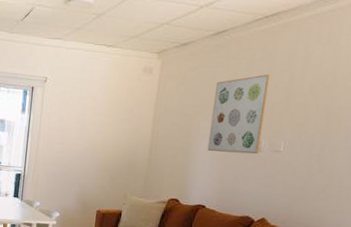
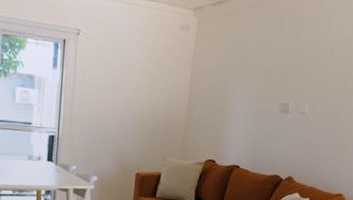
wall art: present [207,74,270,155] -> none [241,37,297,116]

